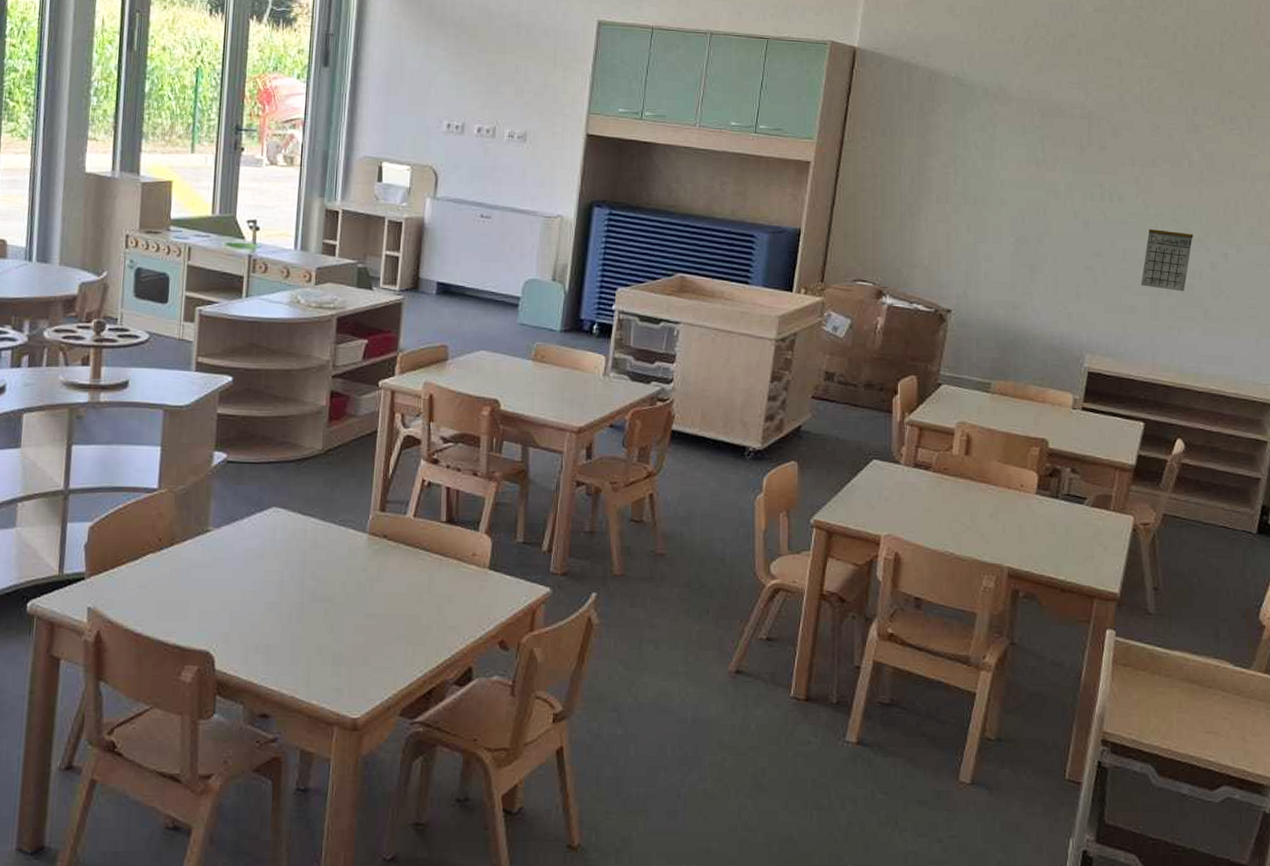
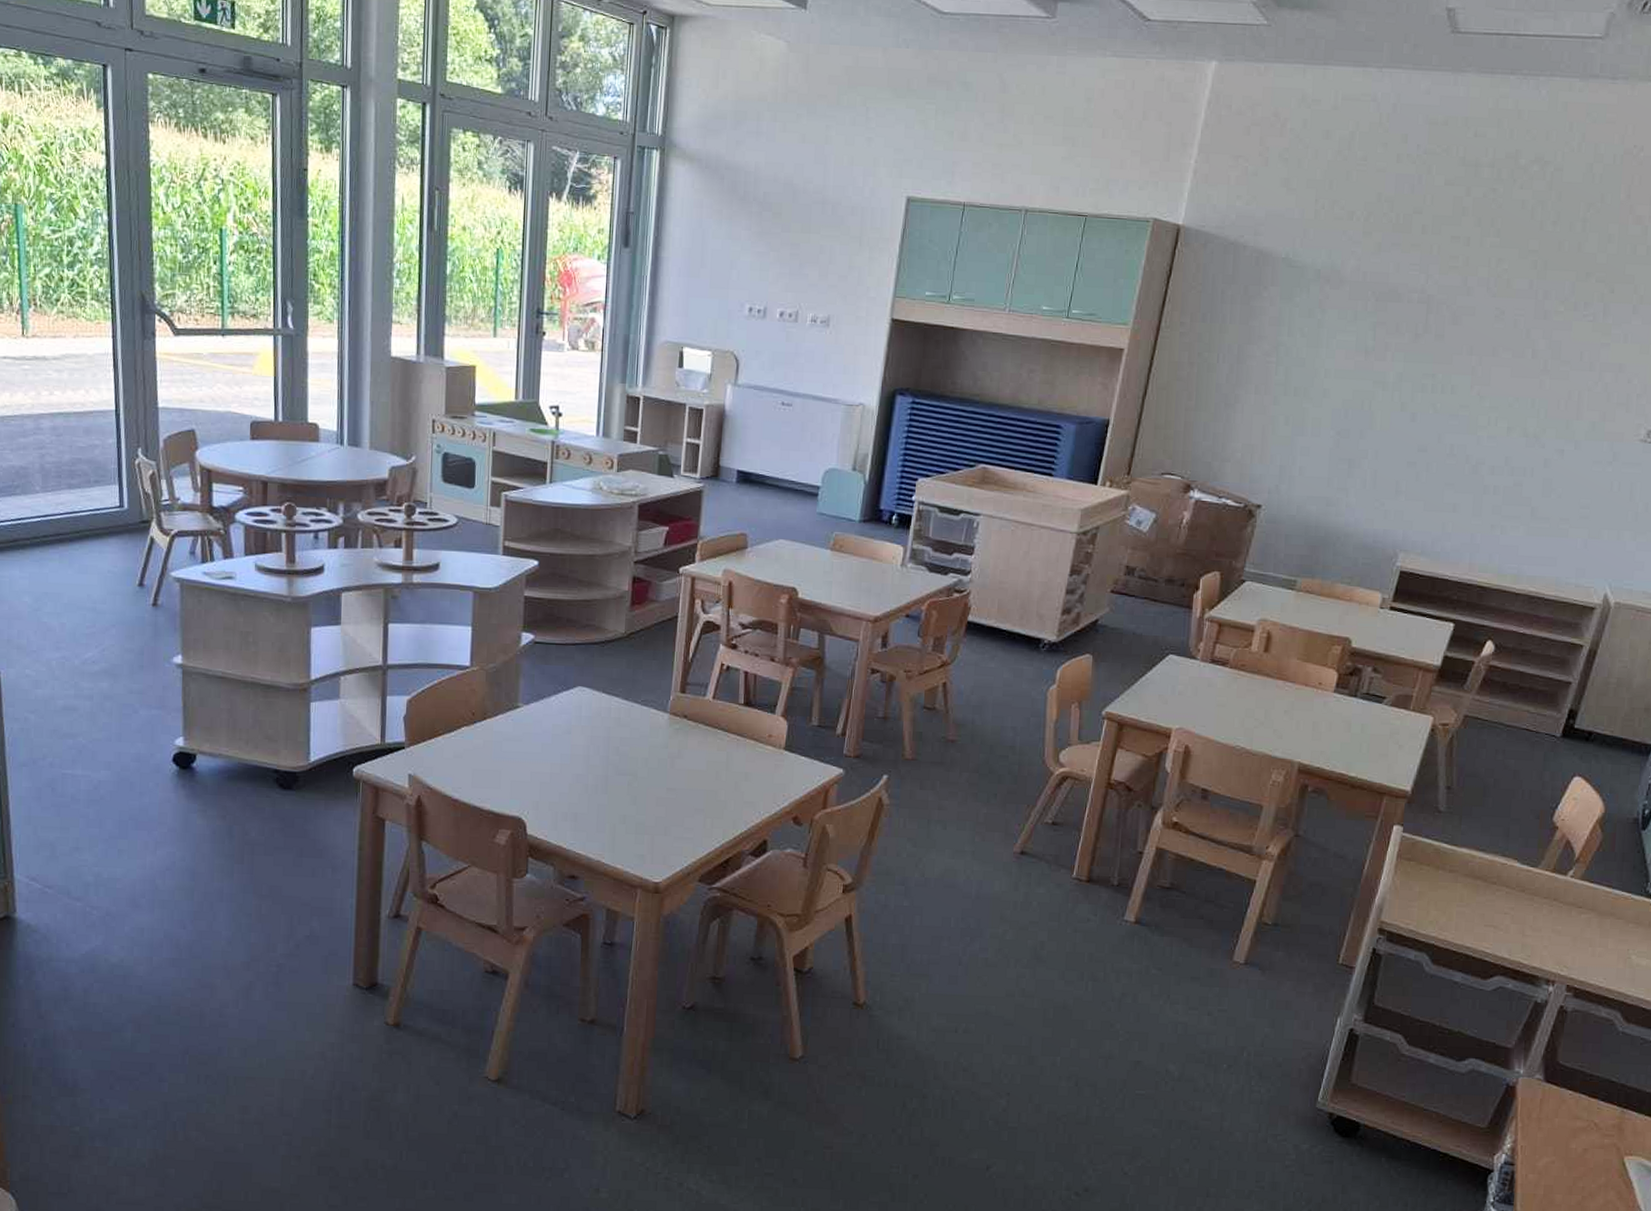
calendar: present [1140,229,1194,292] -> none [1466,423,1529,490]

